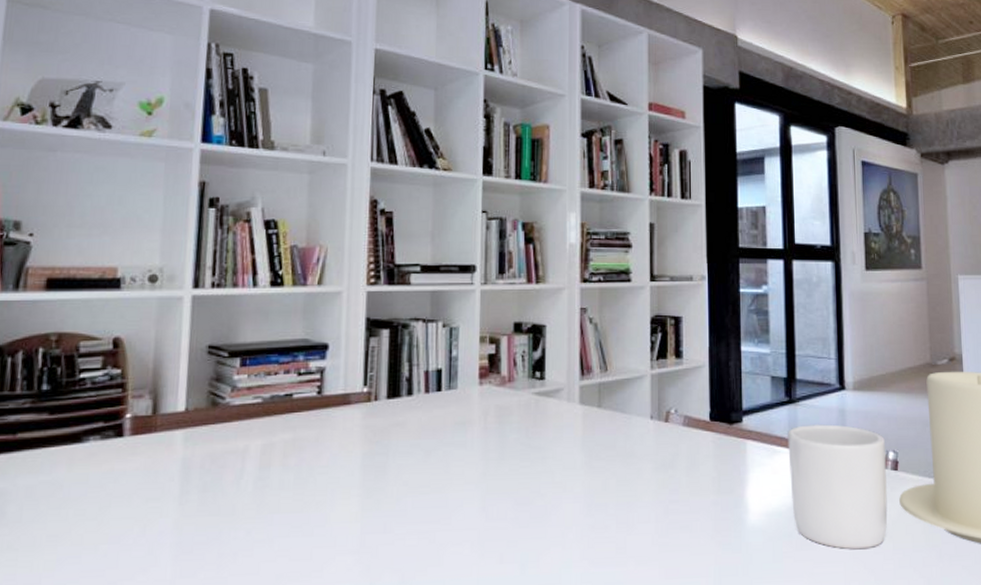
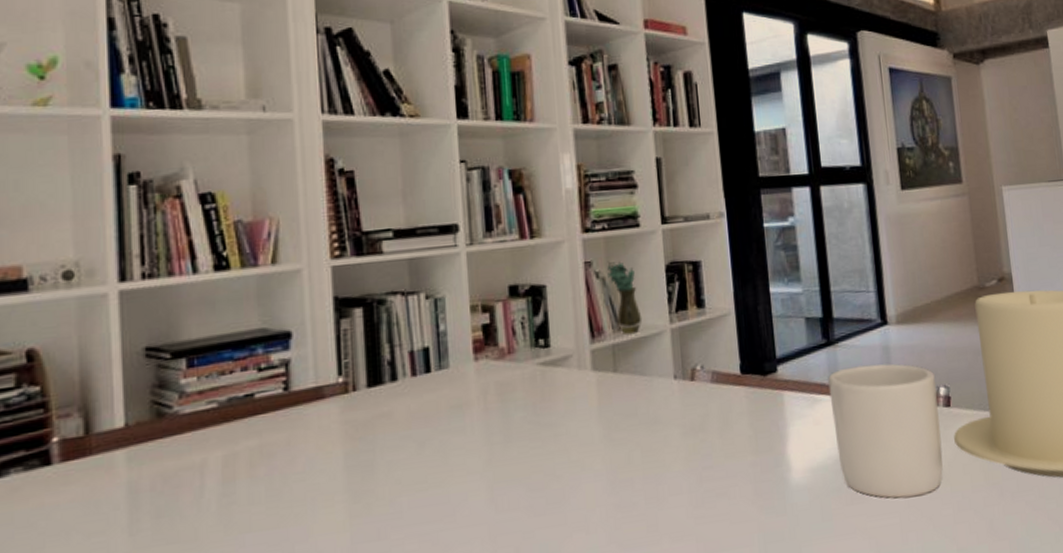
vase: none [600,309,627,376] -> present [607,261,643,336]

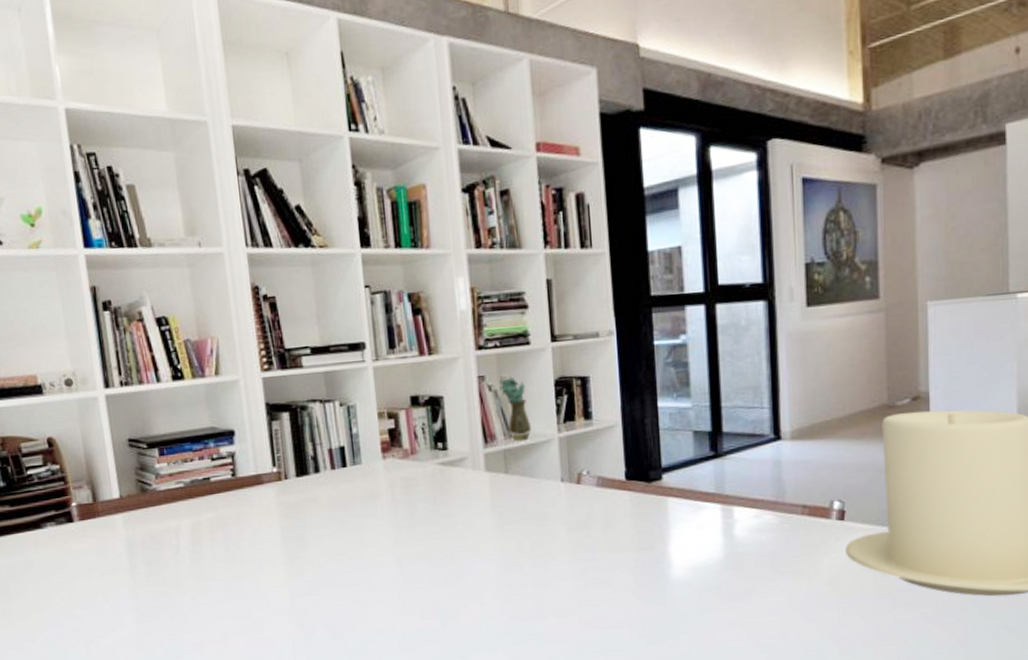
mug: present [828,363,943,499] -> none [714,476,832,600]

